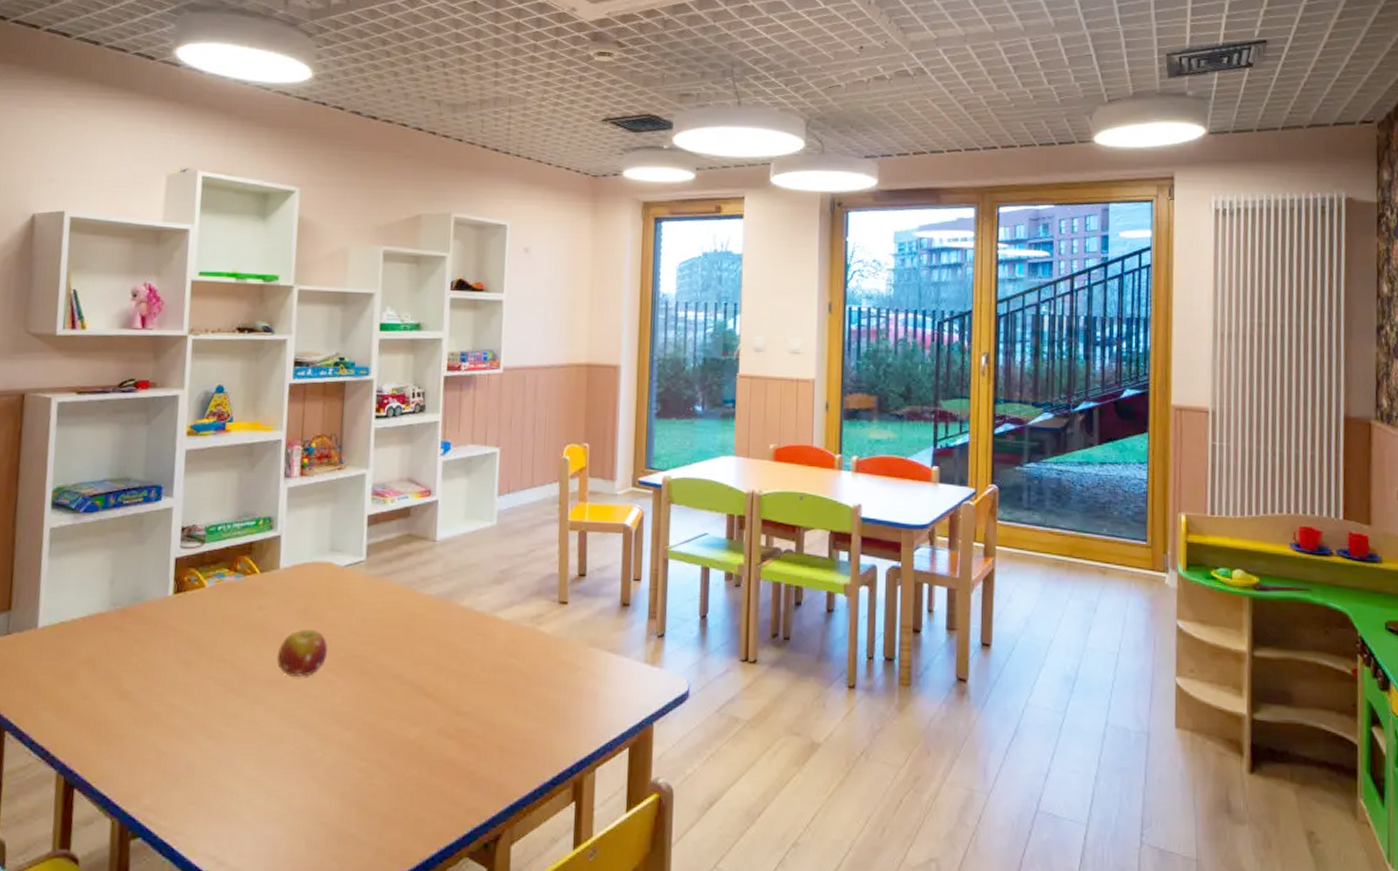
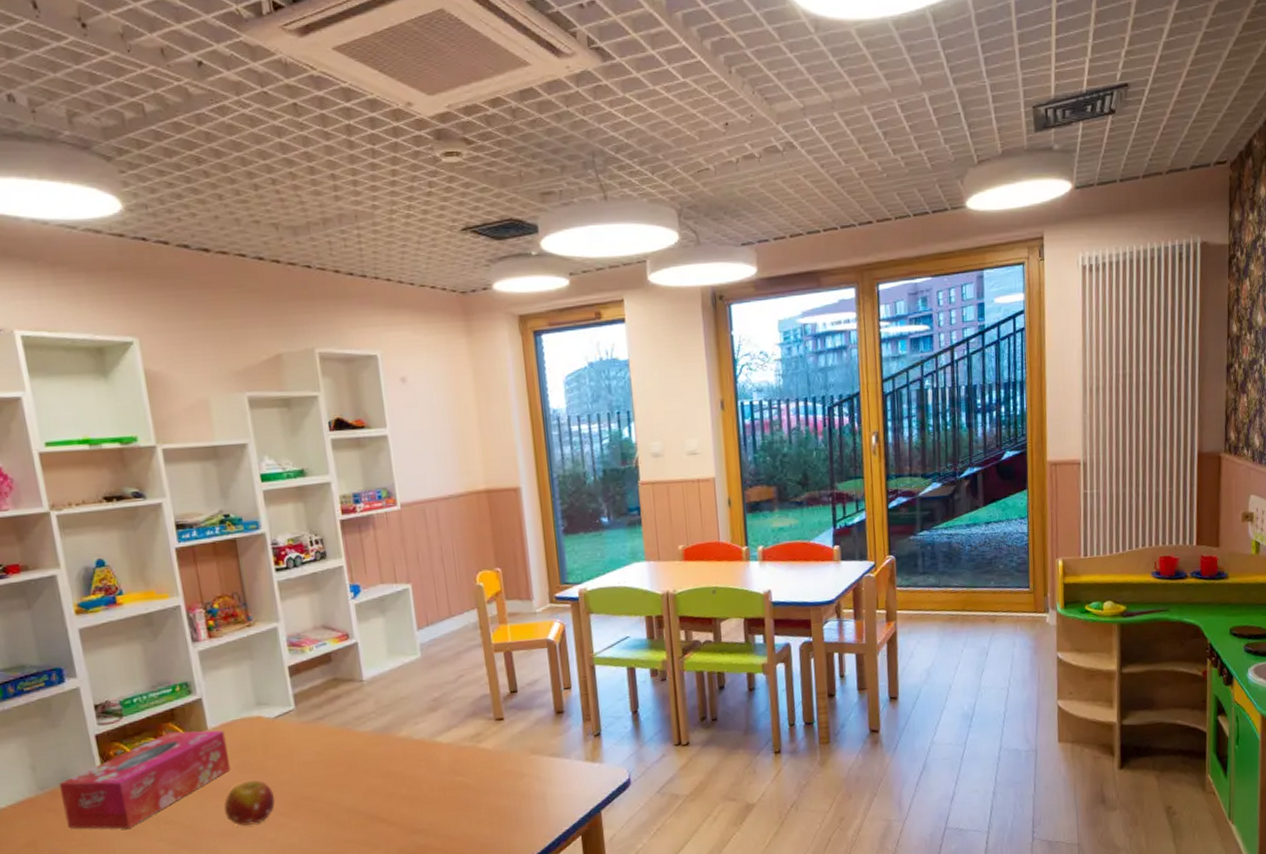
tissue box: none [127,566,295,660] -> present [58,730,231,829]

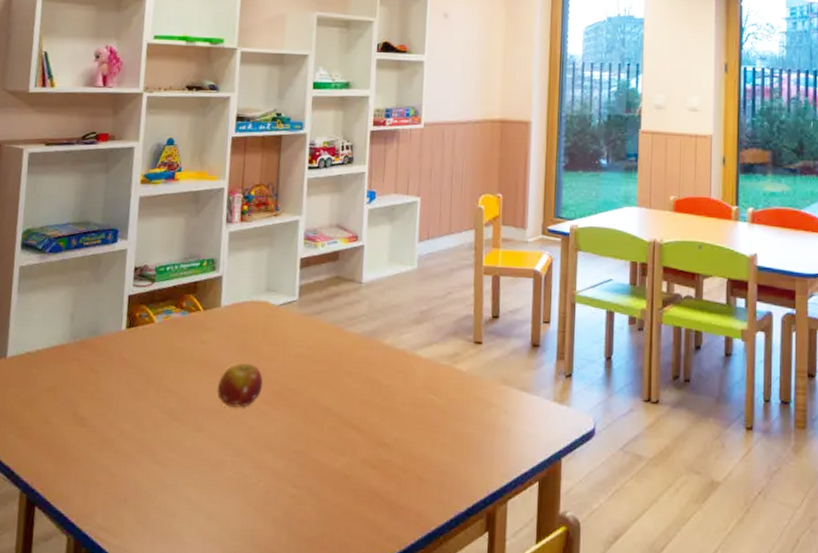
tissue box: present [58,730,231,829] -> none [85,303,234,390]

